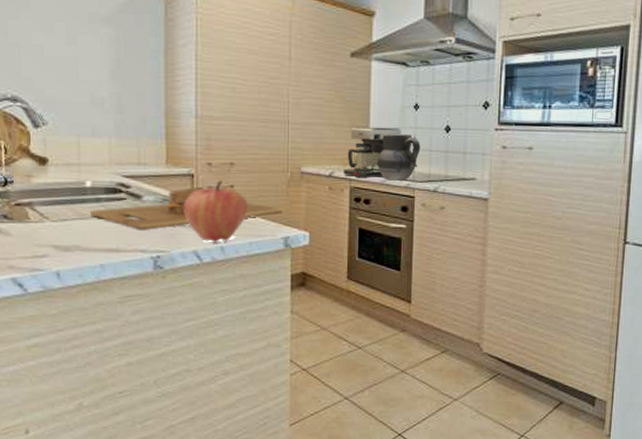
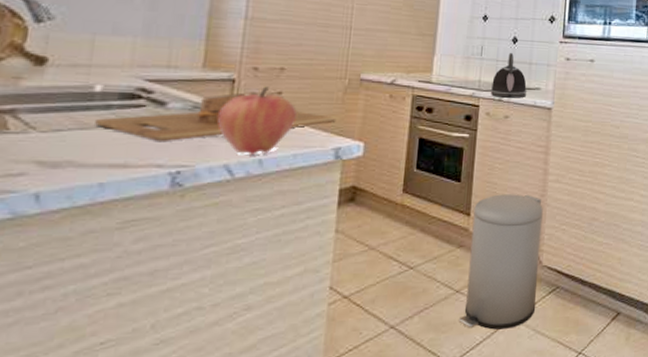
coffee maker: present [344,126,401,178] -> none [407,35,469,87]
ceramic jug: present [377,134,421,181] -> none [442,43,488,90]
pedal bin: none [404,283,482,408] -> present [458,194,543,330]
kettle: none [425,141,463,189] -> present [490,52,528,98]

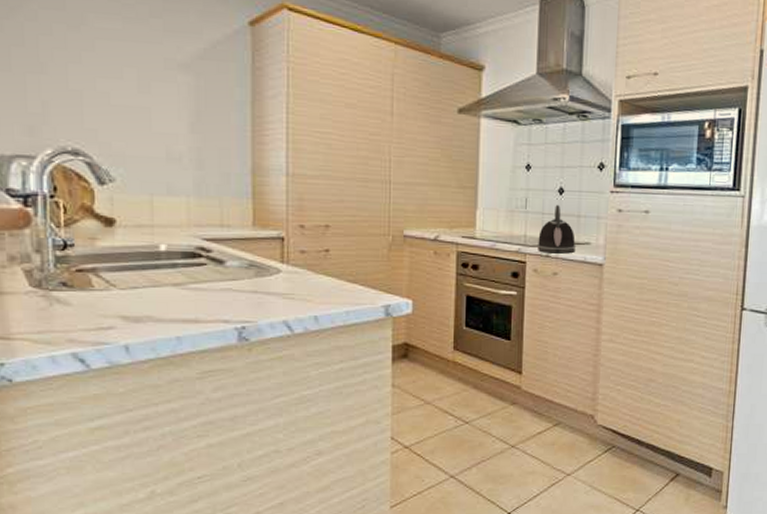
cutting board: present [95,93,337,143] -> none [165,252,384,299]
fruit: present [218,86,297,156] -> none [273,244,345,312]
pedal bin: present [458,194,543,330] -> none [515,353,597,484]

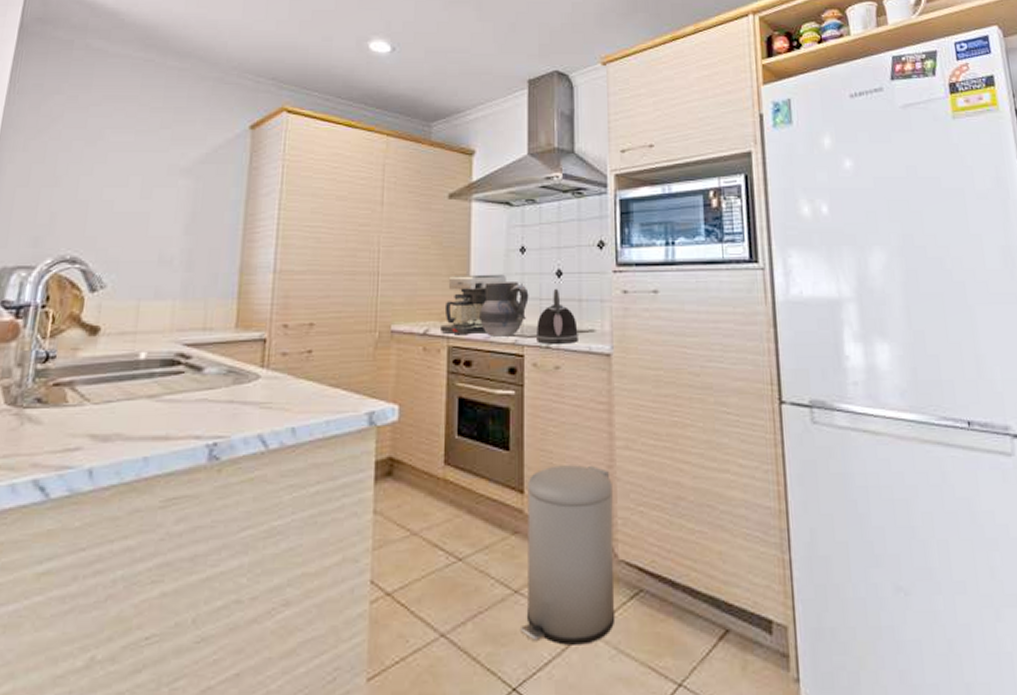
coffee maker: none [450,187,512,242] -> present [441,274,506,335]
ceramic jug: none [486,195,533,245] -> present [480,282,529,337]
pedal bin: none [515,353,597,484] -> present [519,465,615,645]

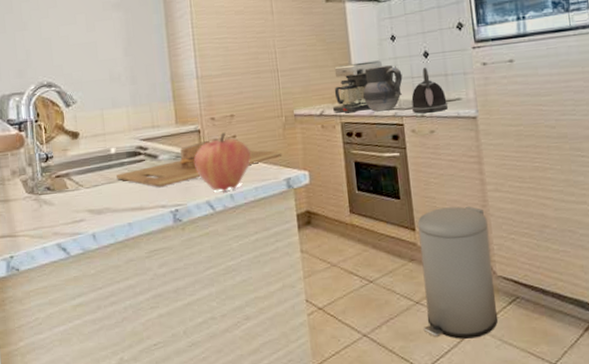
cutting board: none [140,355,368,412] -> present [116,141,282,188]
fruit: none [251,345,328,424] -> present [194,132,251,192]

